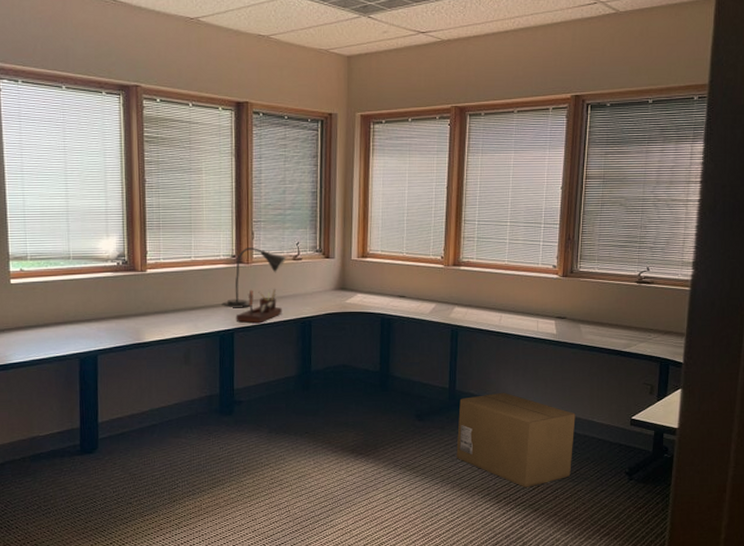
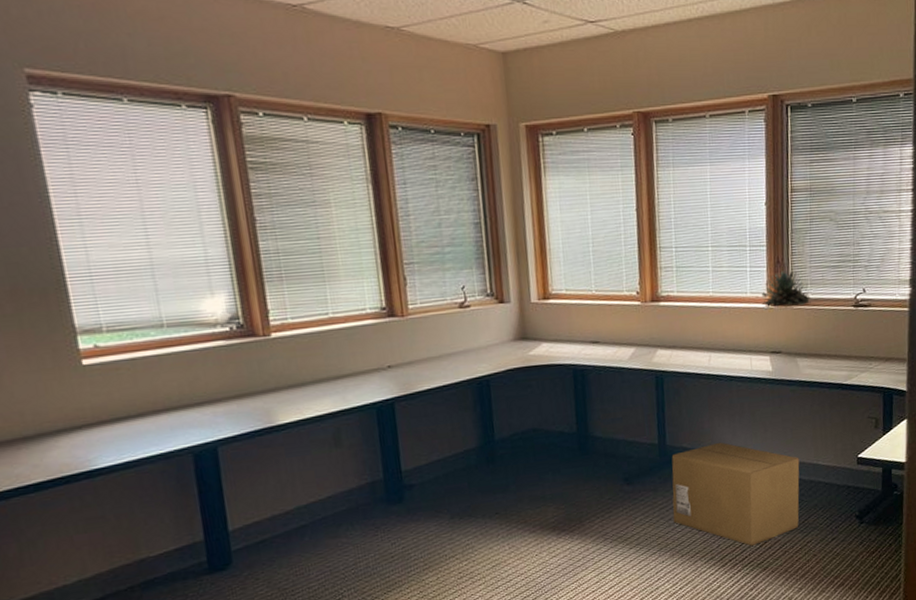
desk lamp: present [221,248,287,308] -> none [374,296,452,373]
desk organizer: present [235,288,282,324] -> none [394,344,452,390]
succulent plant: none [551,247,597,279] -> present [761,270,811,307]

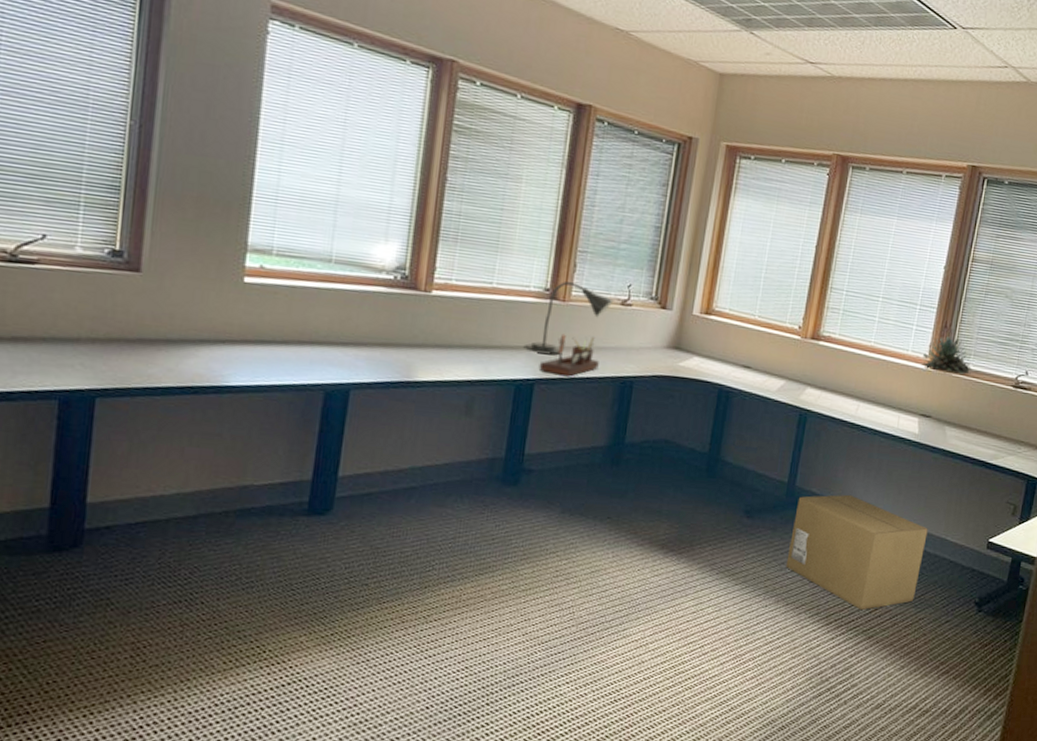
desk lamp: none [374,296,452,373] -> present [523,281,614,356]
desk organizer: none [394,344,452,390] -> present [538,333,599,377]

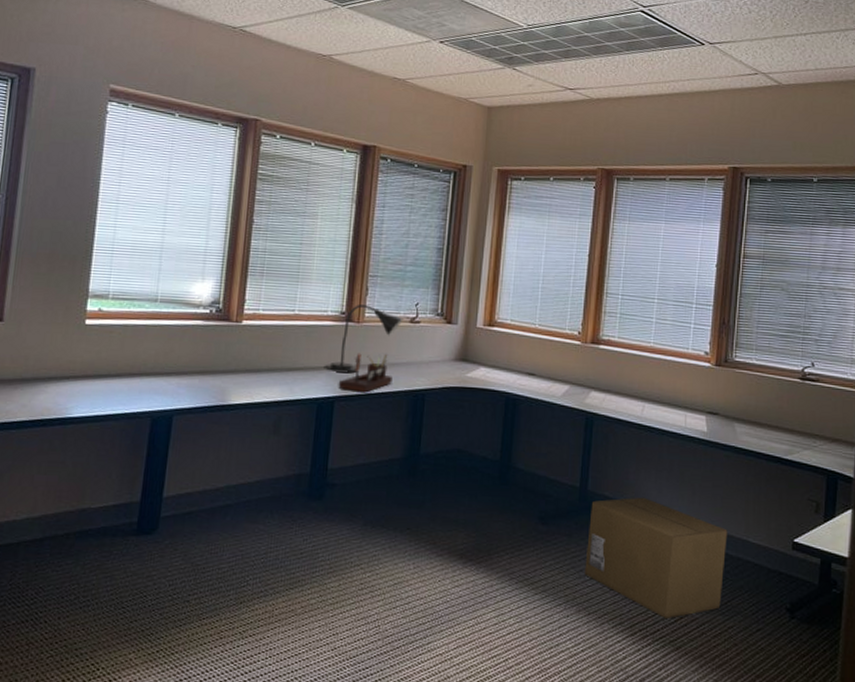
succulent plant: present [921,336,972,376] -> none [702,332,755,371]

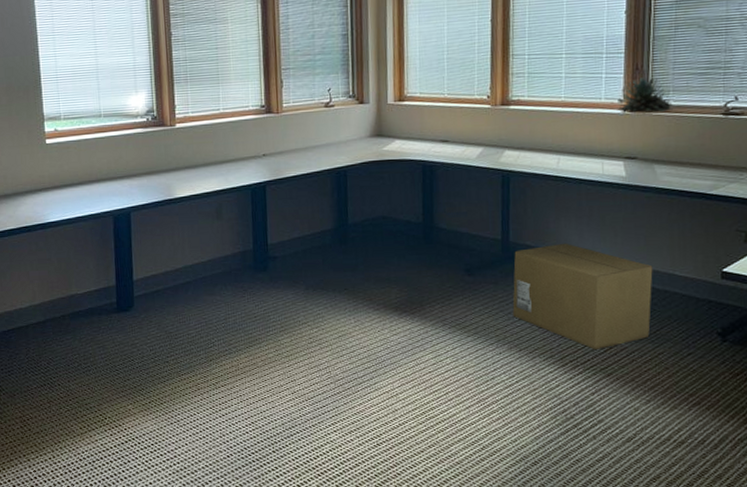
desk lamp: present [323,304,403,374] -> none [252,96,318,160]
desk organizer: present [338,353,393,393] -> none [267,137,315,176]
succulent plant: none [702,332,755,371] -> present [617,77,673,113]

